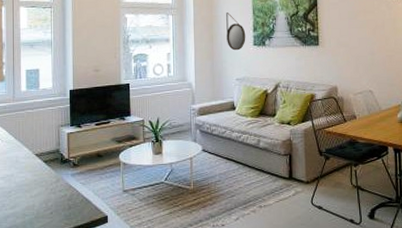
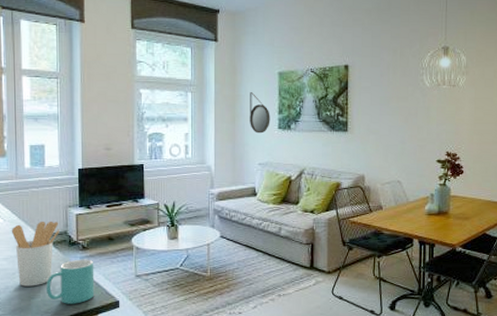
utensil holder: none [8,140,52,204] -> present [11,221,59,287]
mug: none [40,176,85,221] -> present [47,259,95,304]

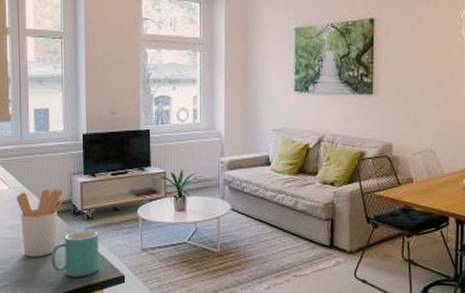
home mirror: present [250,92,270,134] -> none [263,51,286,96]

